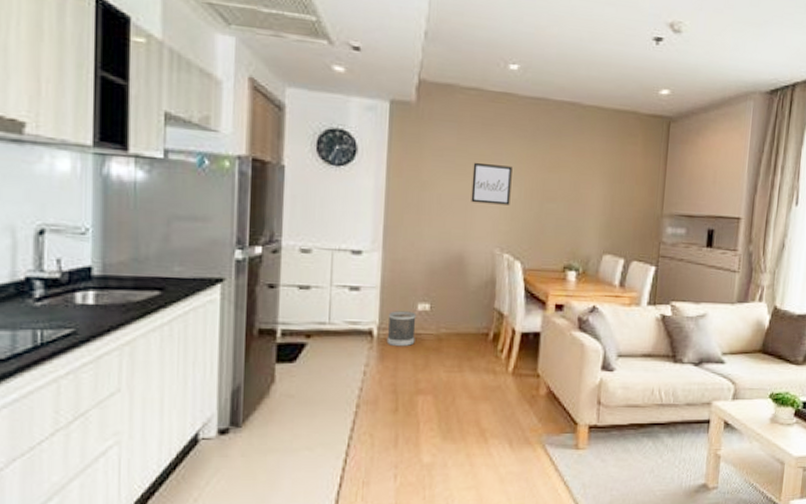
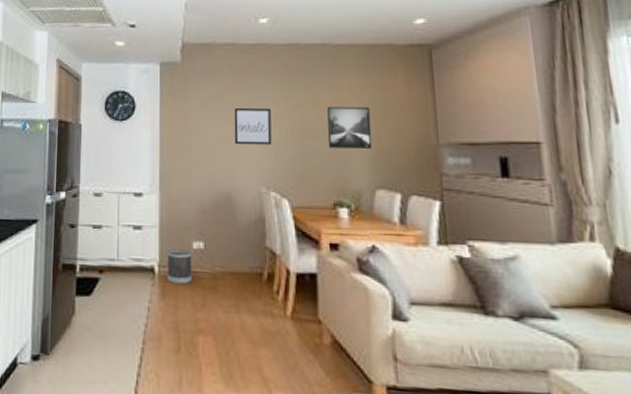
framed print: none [565,170,609,215] -> present [327,106,373,149]

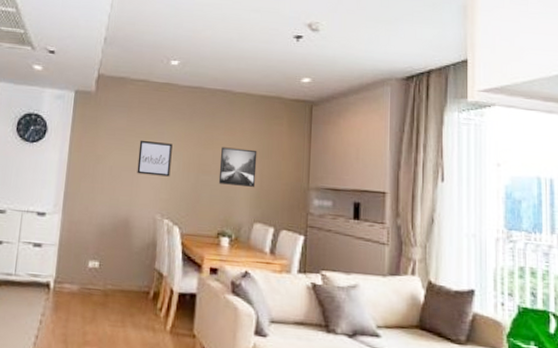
wastebasket: present [167,249,192,285] -> none [61,266,87,300]

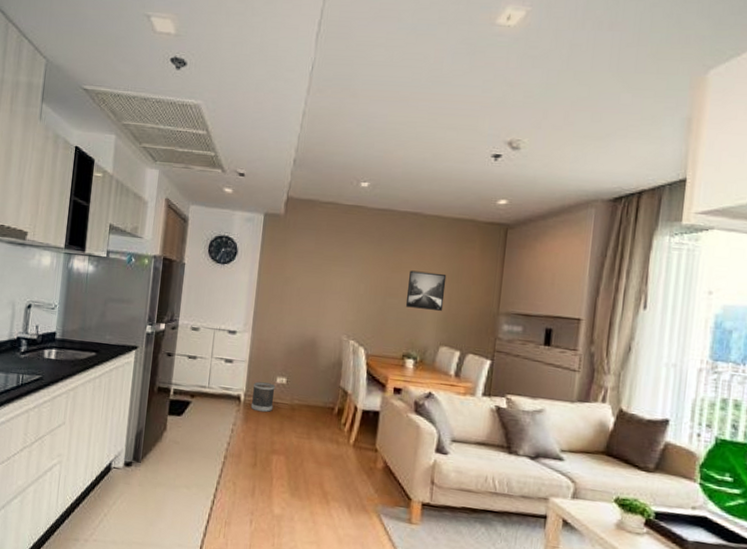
wastebasket: none [61,266,87,300] -> present [250,381,275,413]
wall art: present [137,140,173,177] -> none [324,262,360,299]

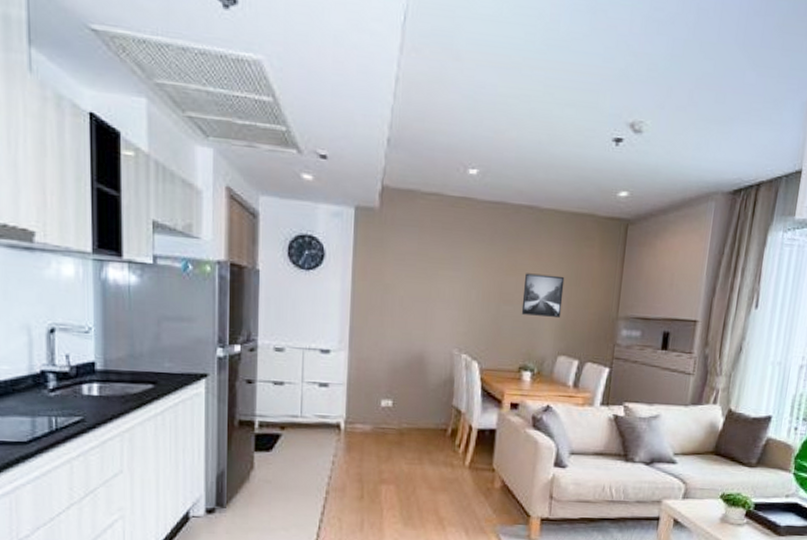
wastebasket: present [250,381,275,413] -> none [353,406,380,440]

